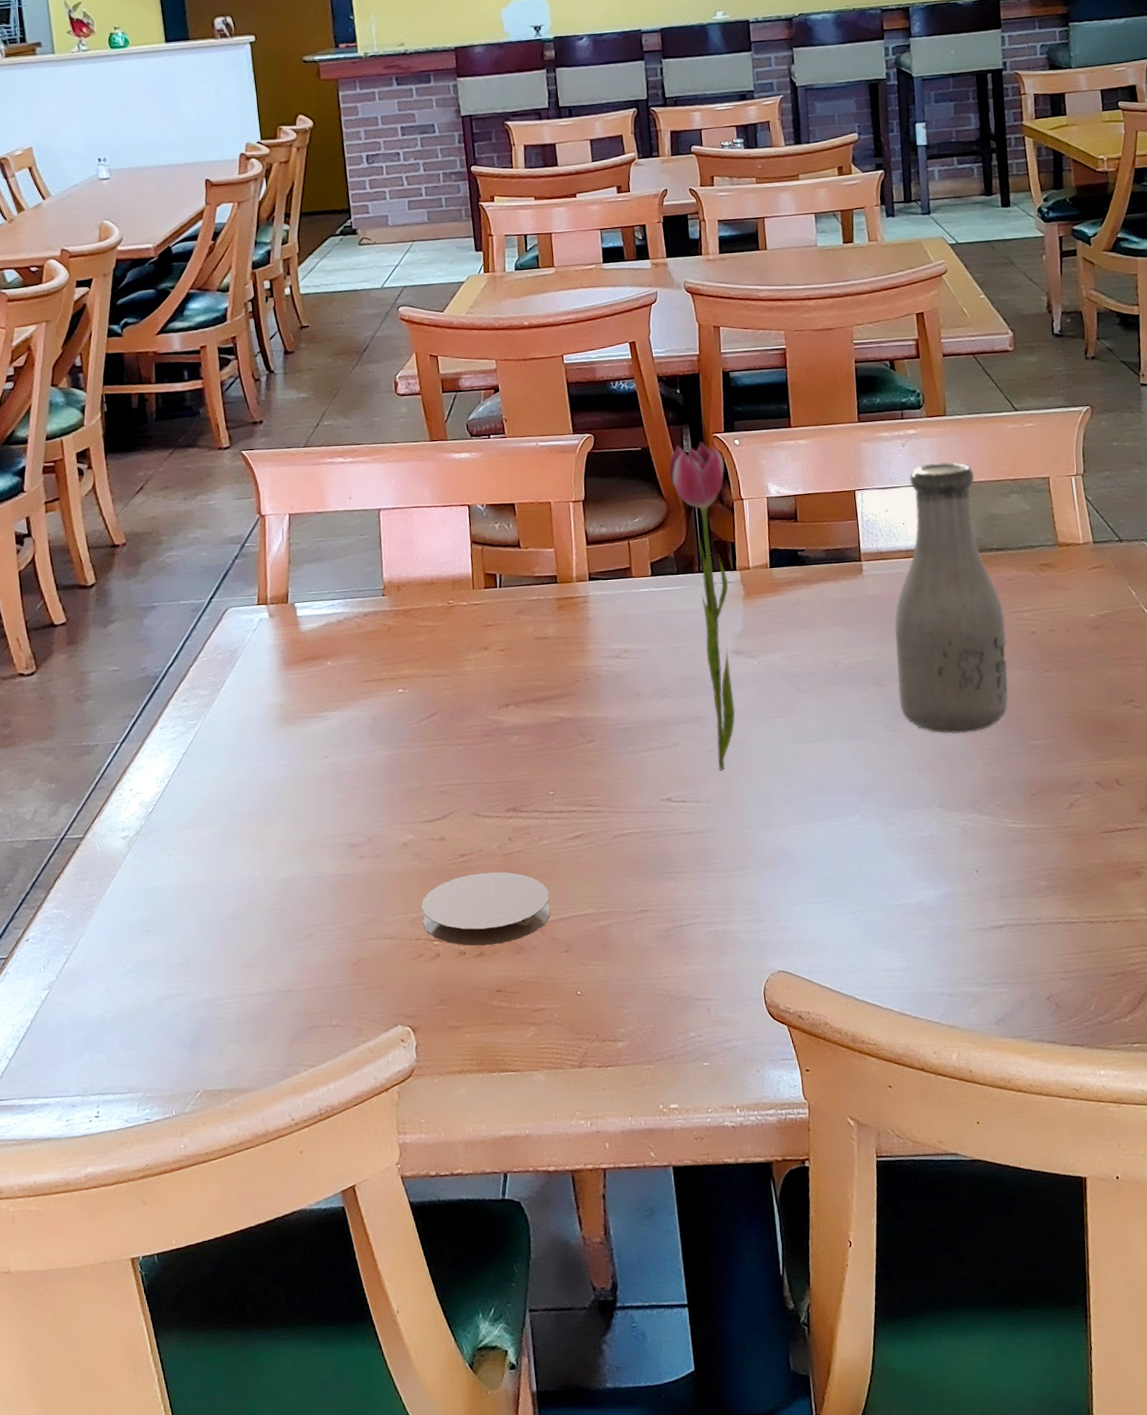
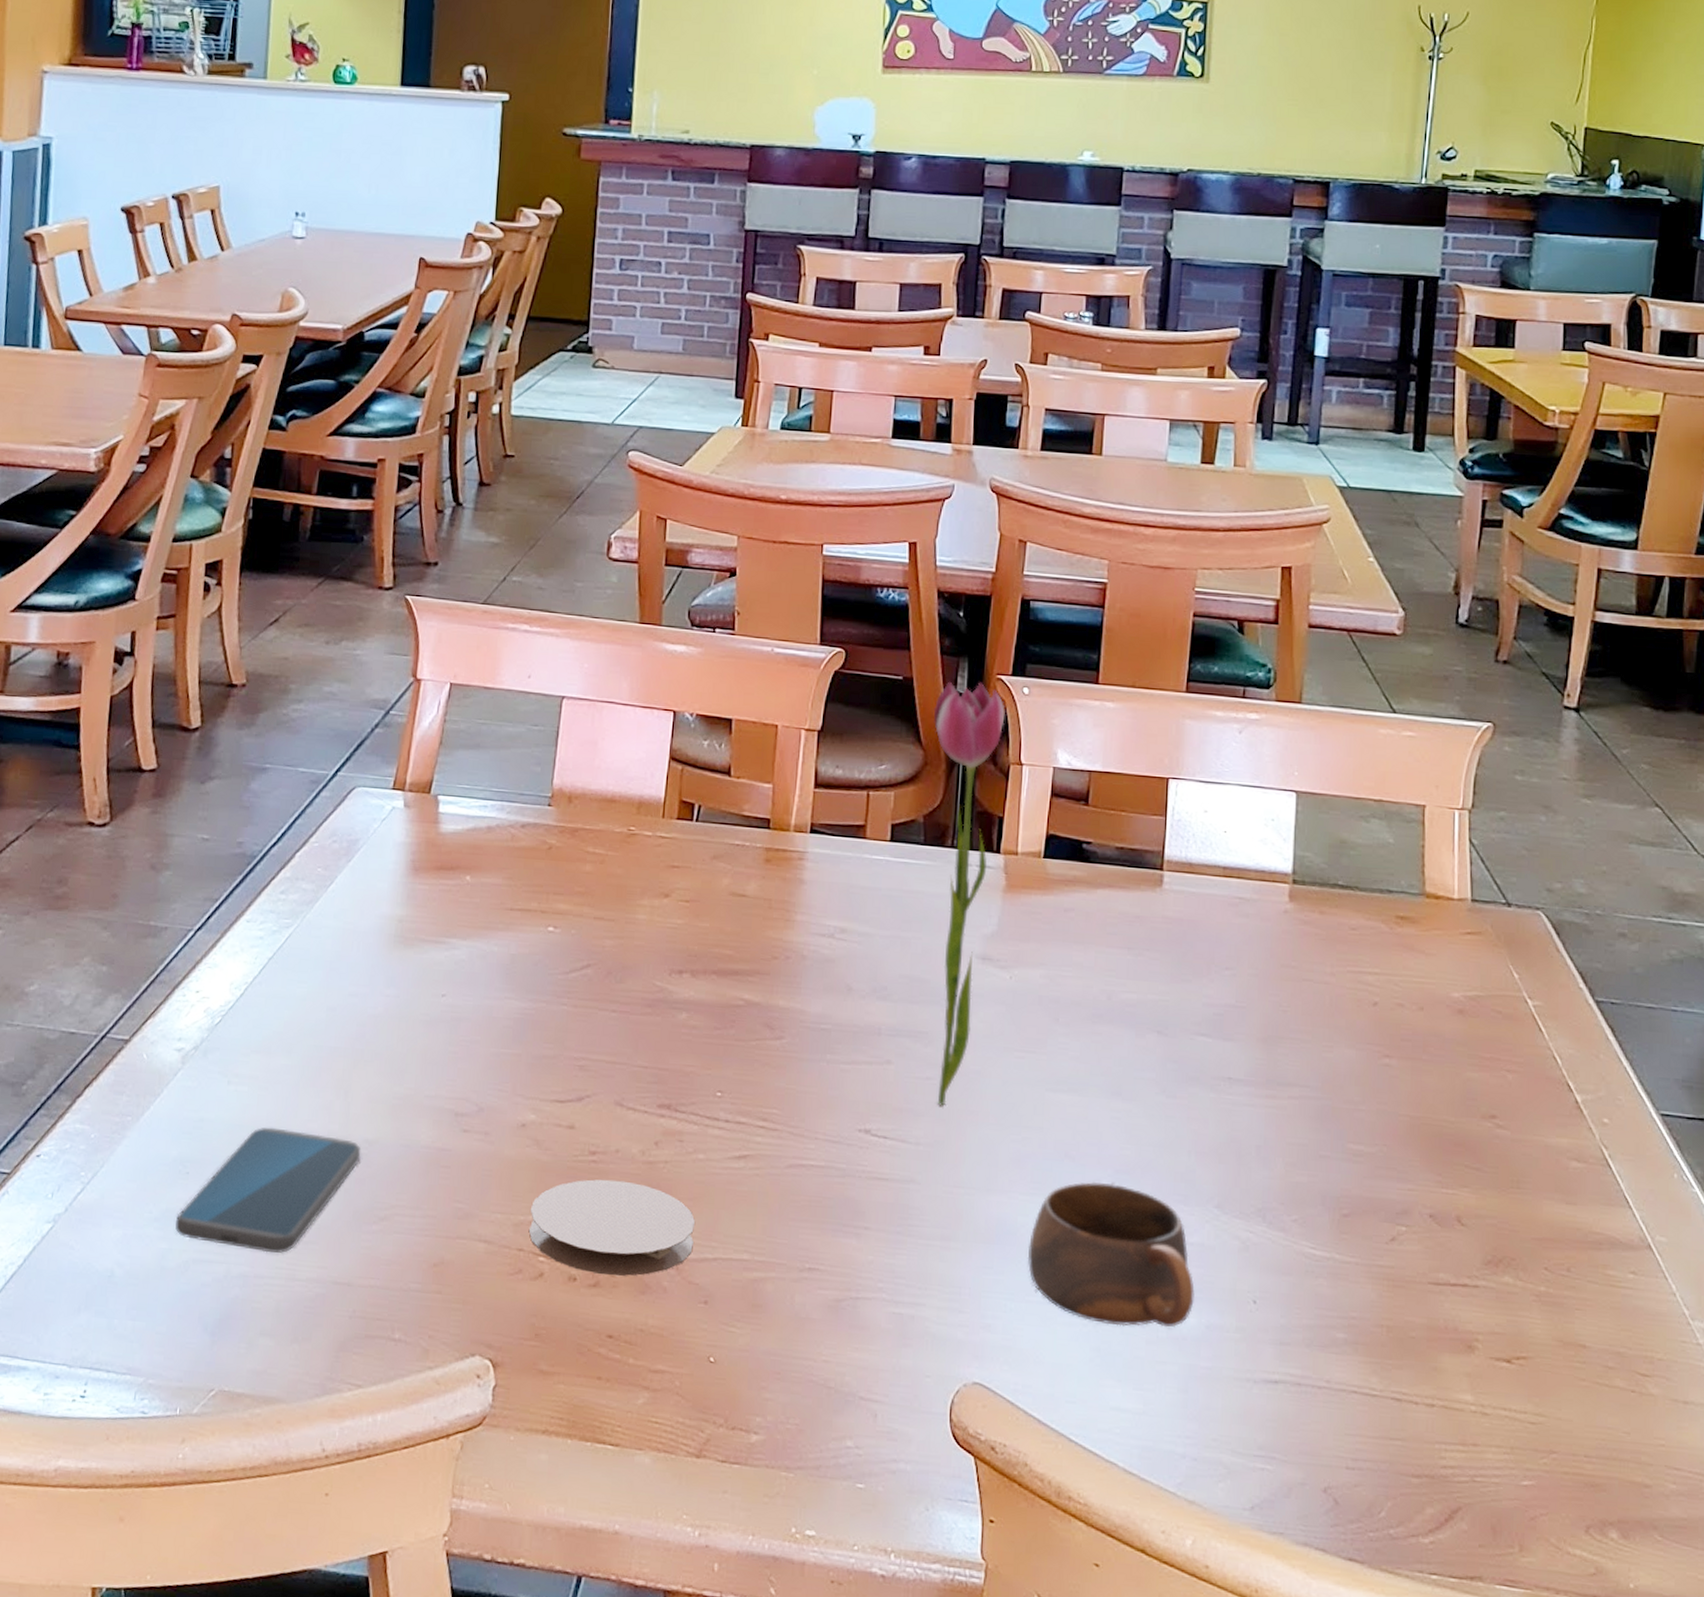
smartphone: none [146,881,283,981] -> present [175,1127,361,1253]
cup: none [803,803,933,909] -> present [1027,1181,1195,1328]
bottle: present [894,462,1009,734] -> none [1185,761,1340,1119]

